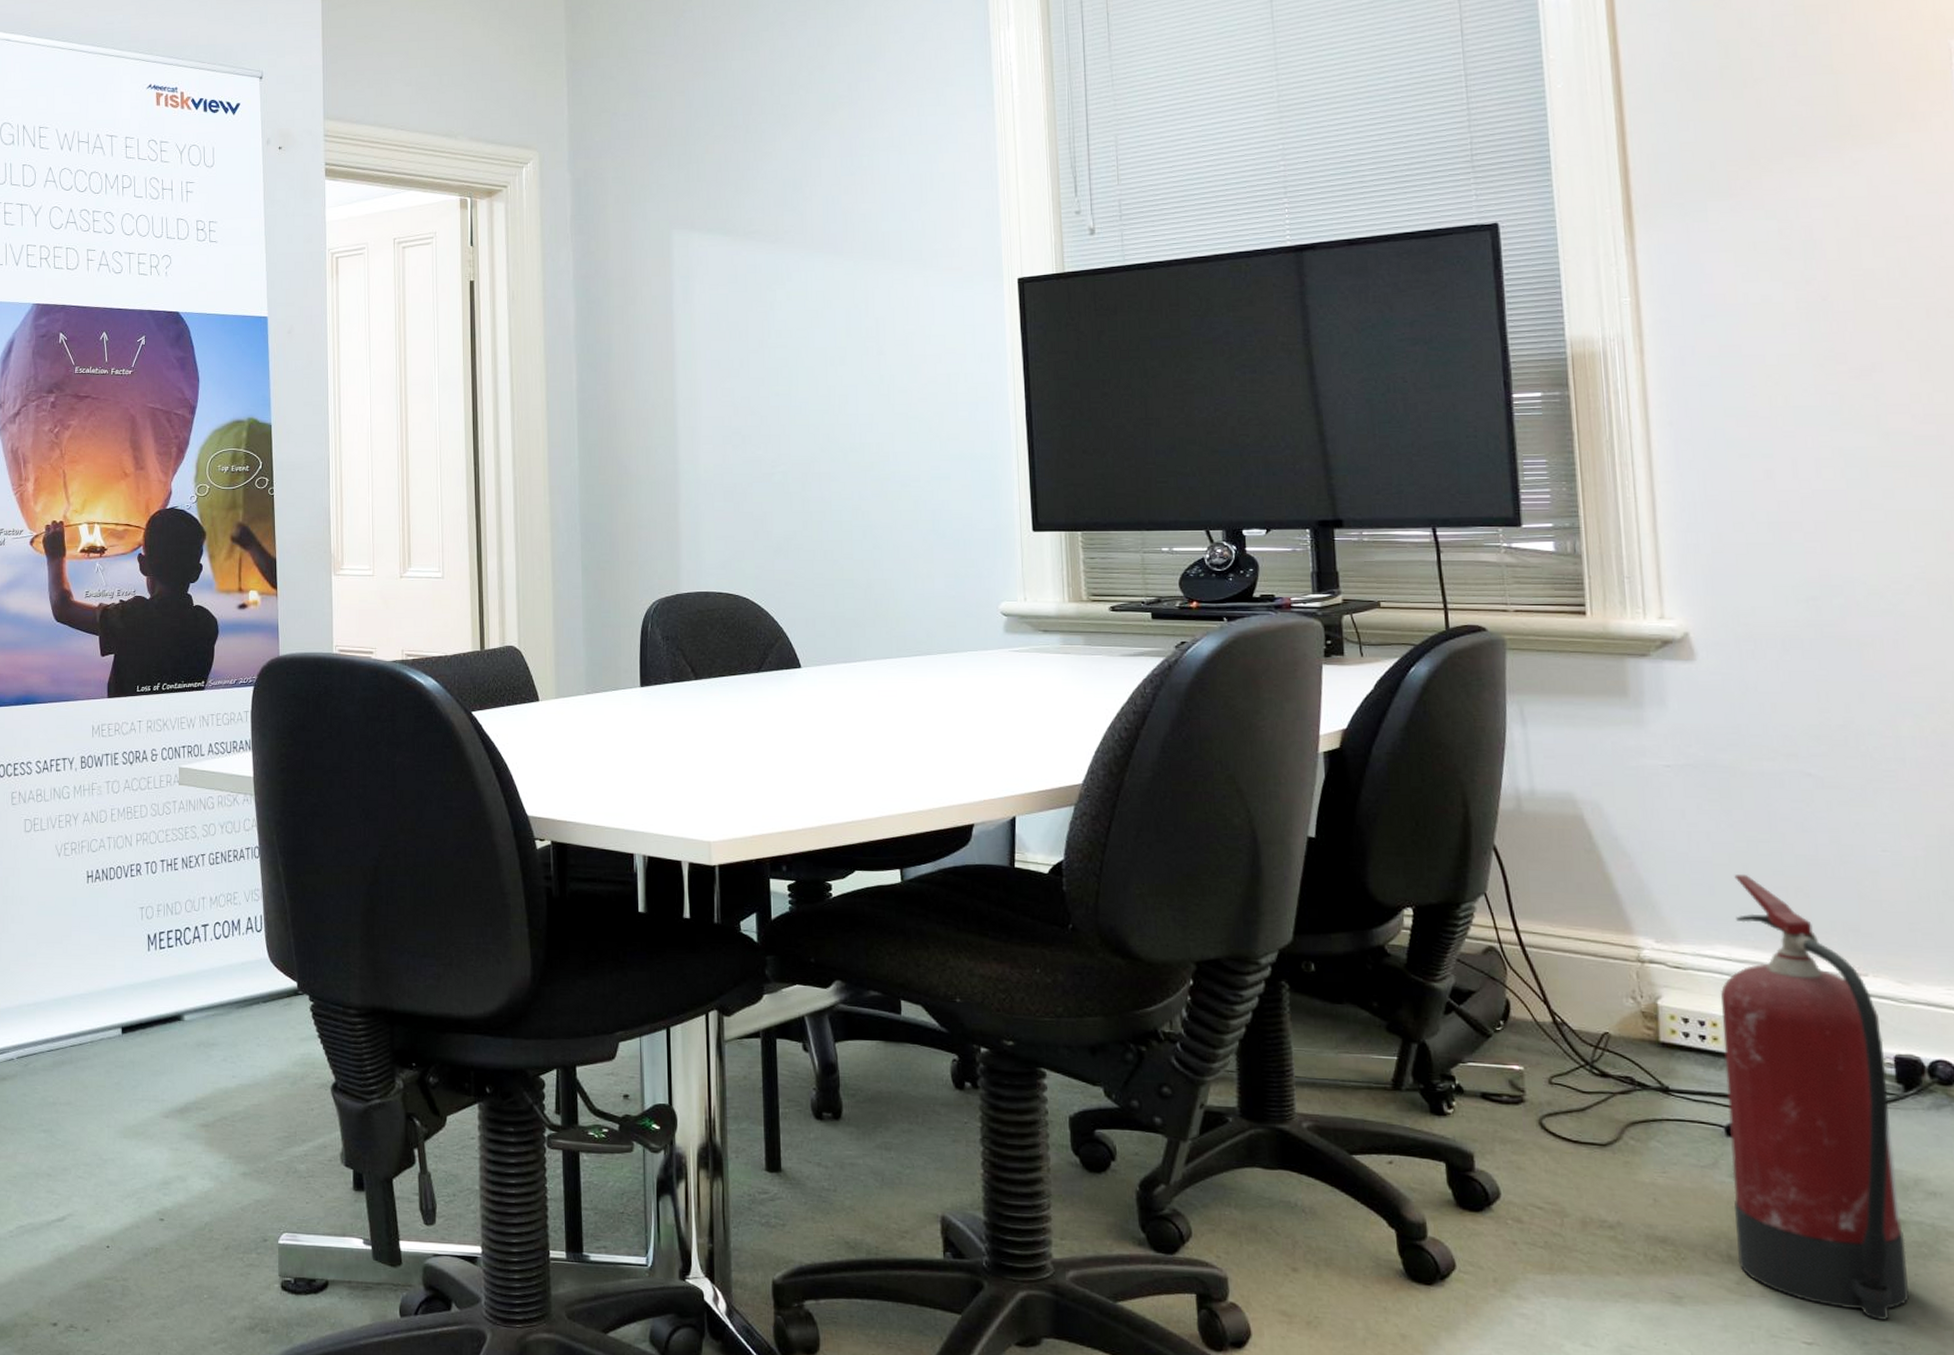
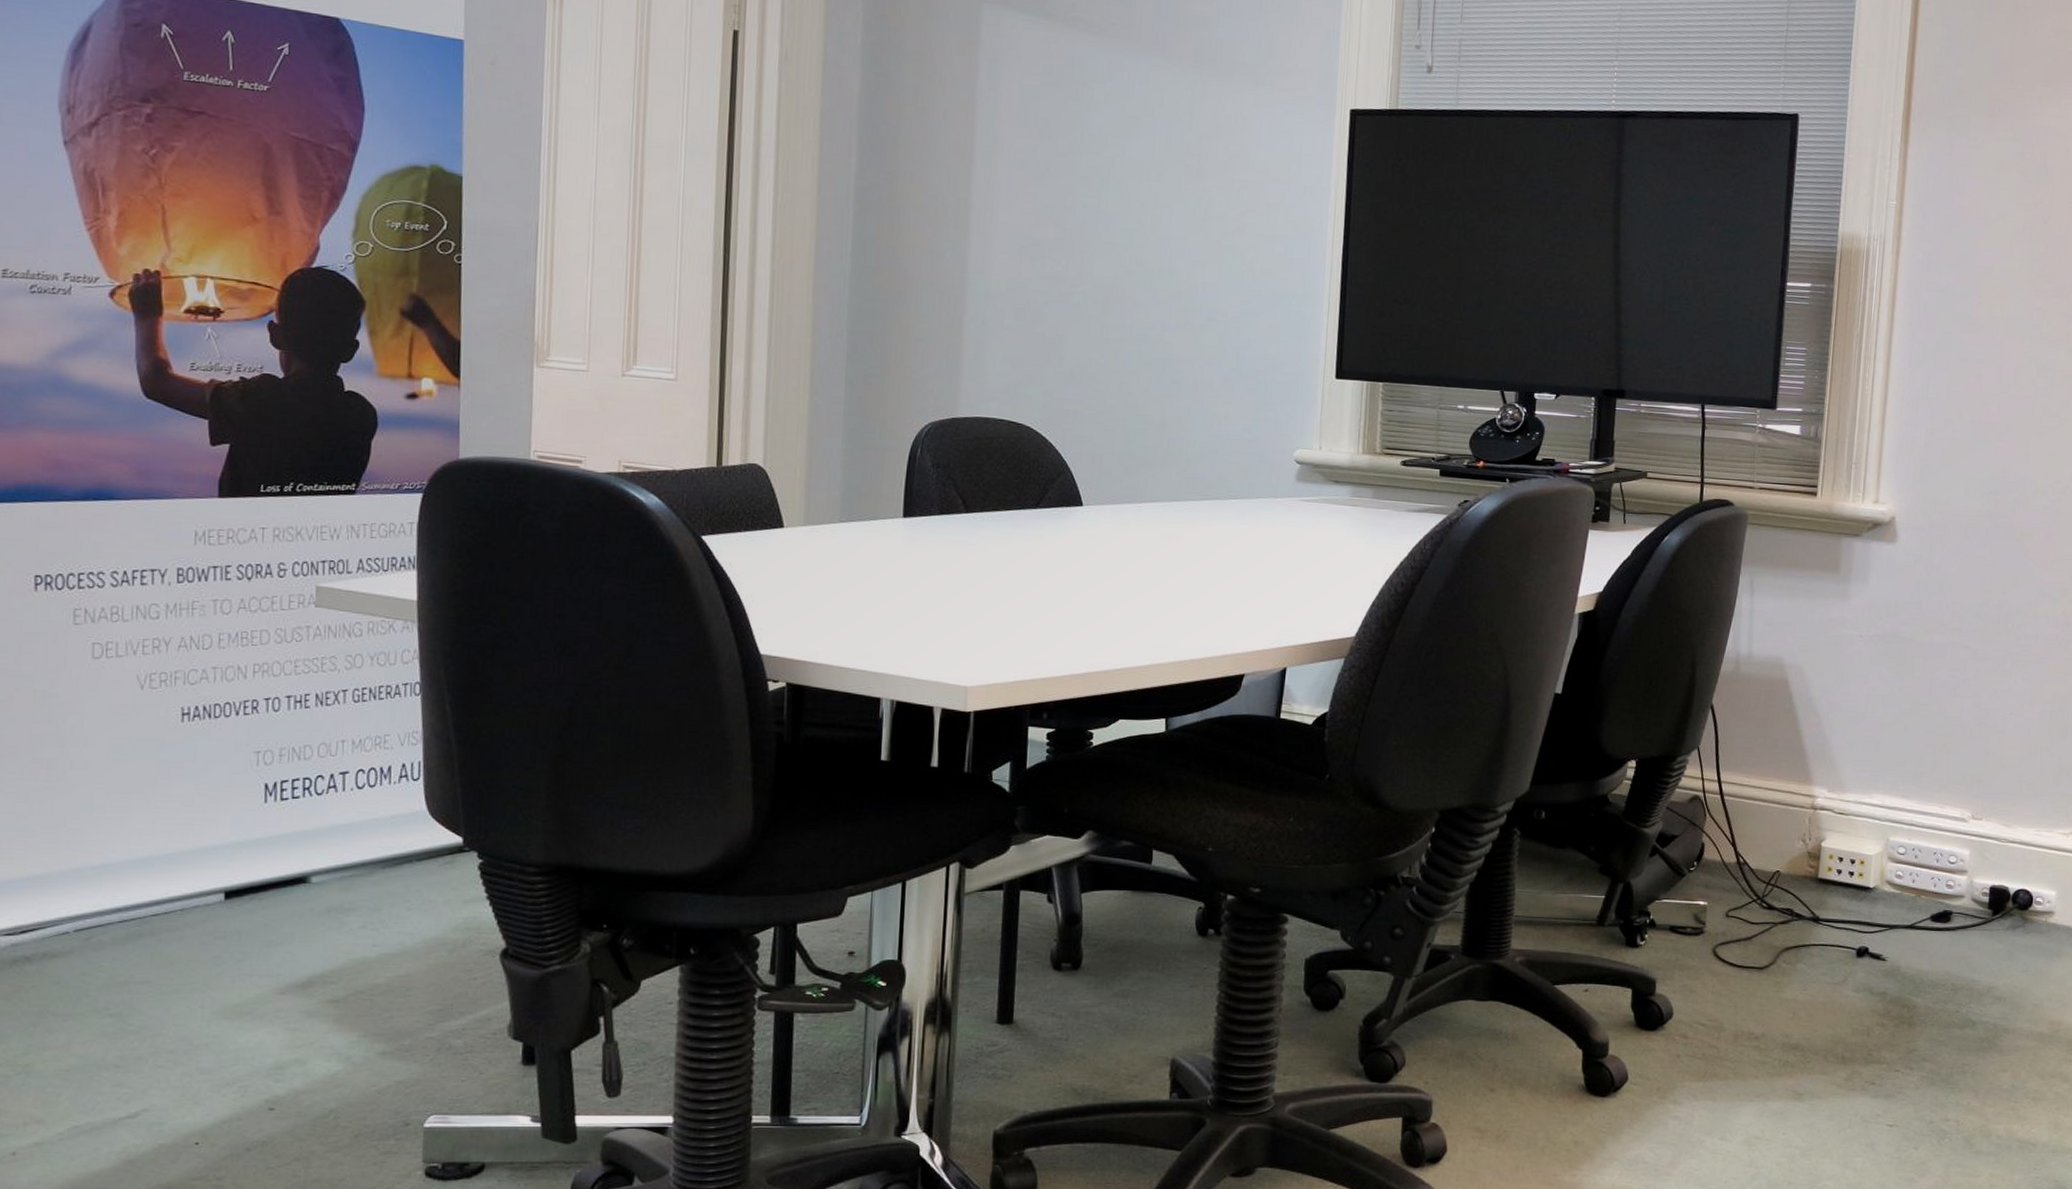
fire extinguisher: present [1720,873,1910,1320] -> none [1849,732,1985,1103]

